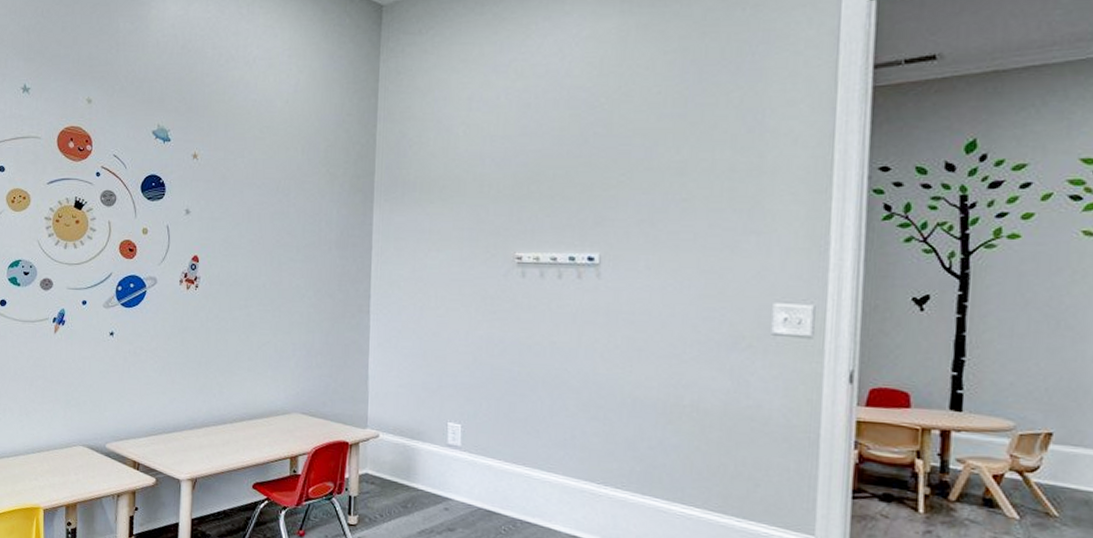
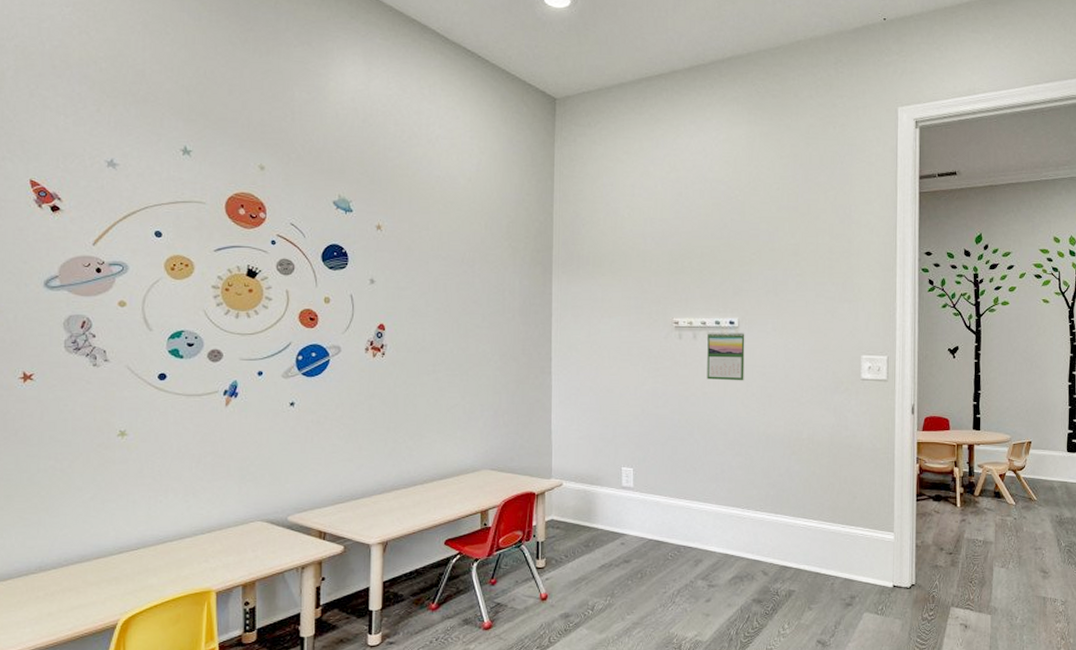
calendar: none [556,269,608,330] -> present [707,331,745,381]

